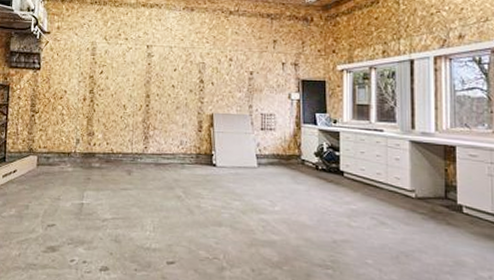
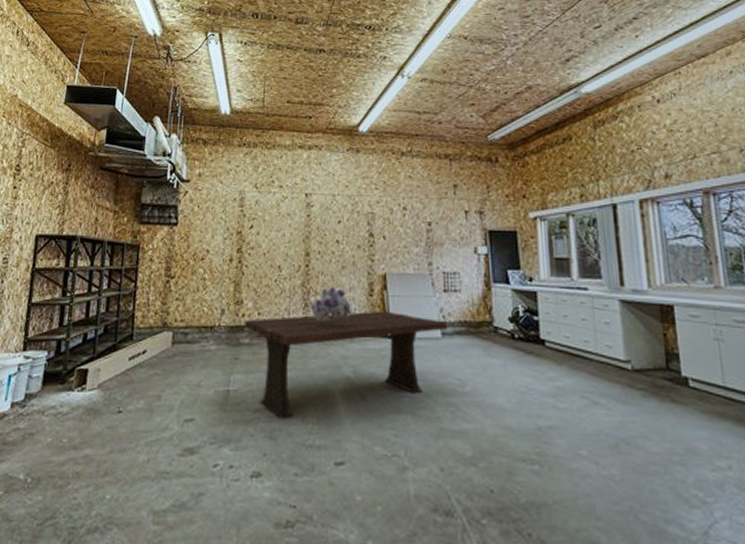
dining table: none [95,144,262,228] -> present [244,310,447,420]
bouquet: none [149,124,184,152] -> present [310,287,352,322]

